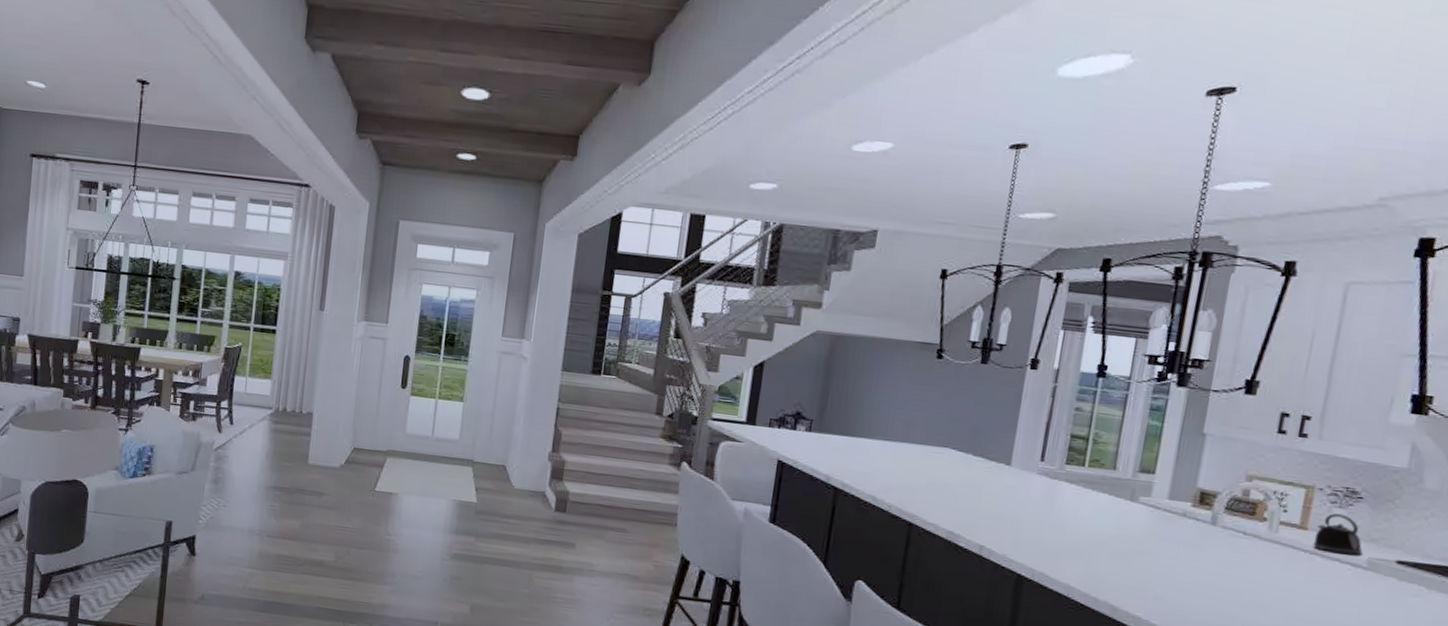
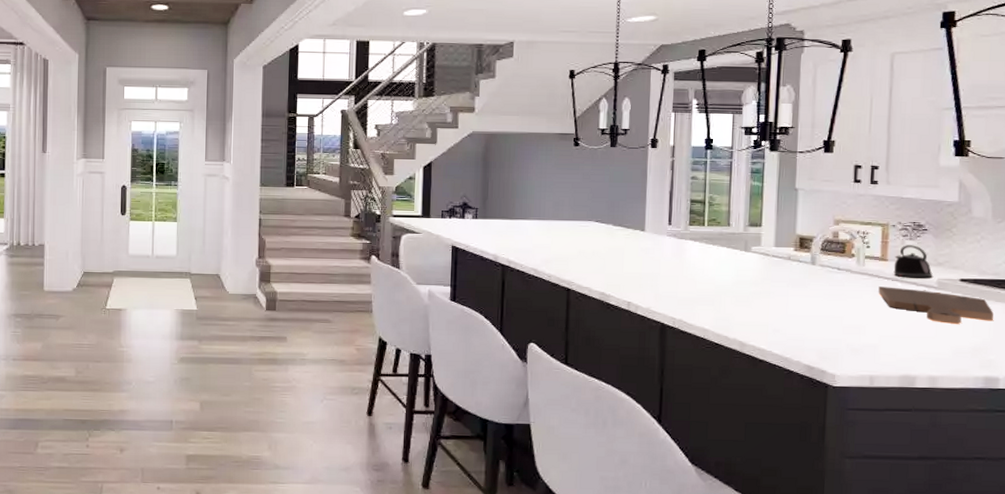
cutting board: none [1290,559,1434,615] -> present [878,286,993,325]

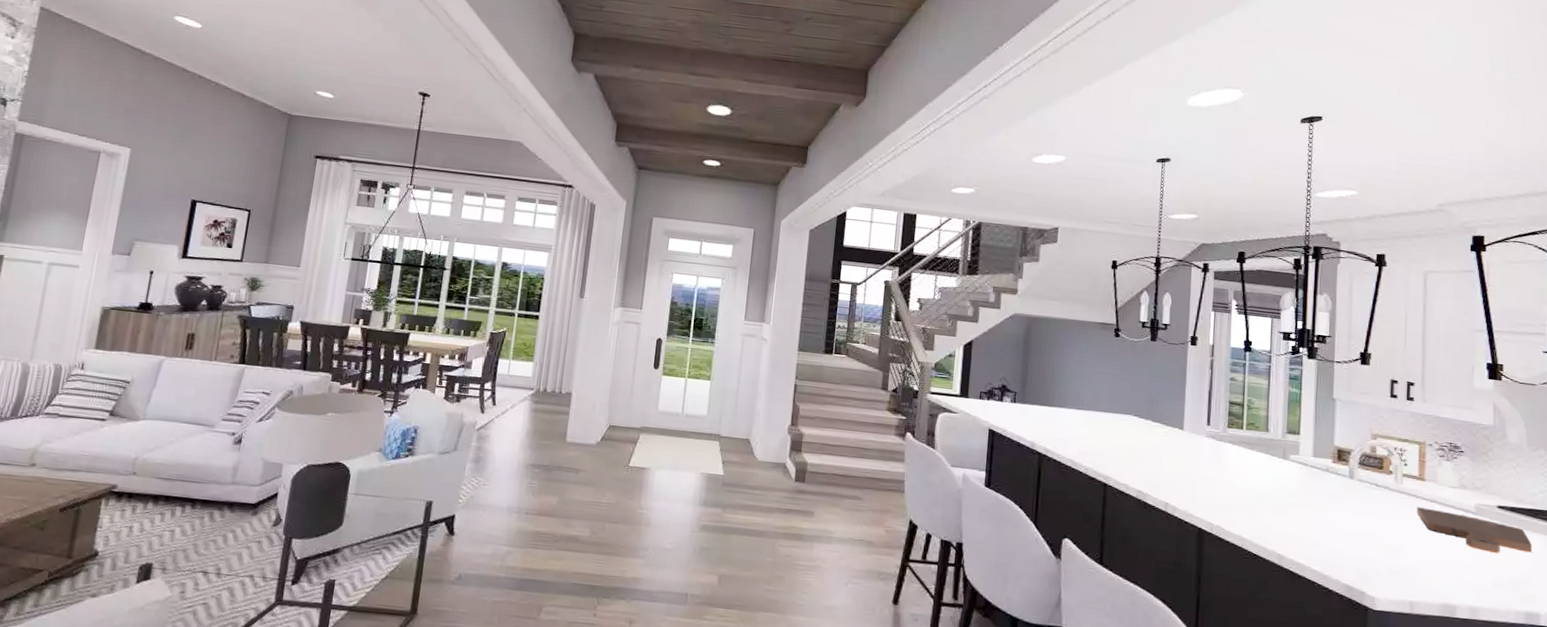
kettle: present [893,245,933,279] -> none [1431,466,1470,503]

